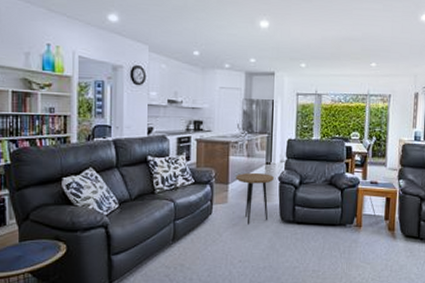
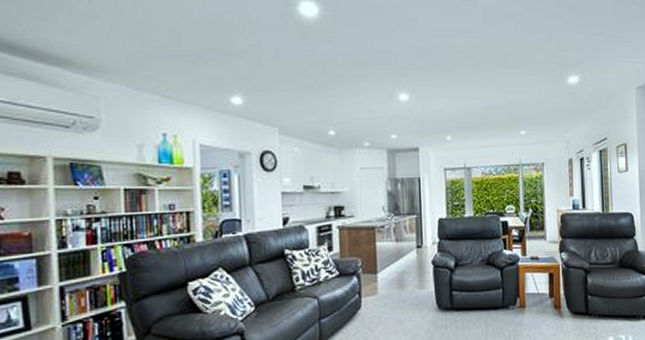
side table: present [236,172,274,225] -> none [385,258,427,317]

